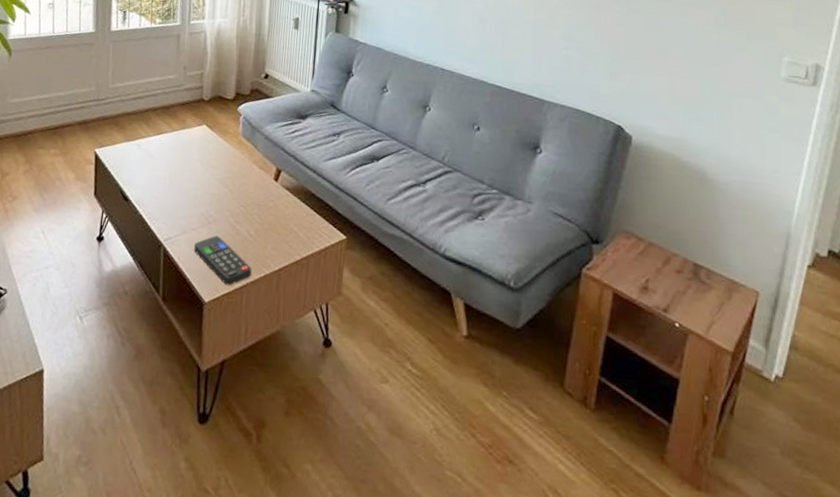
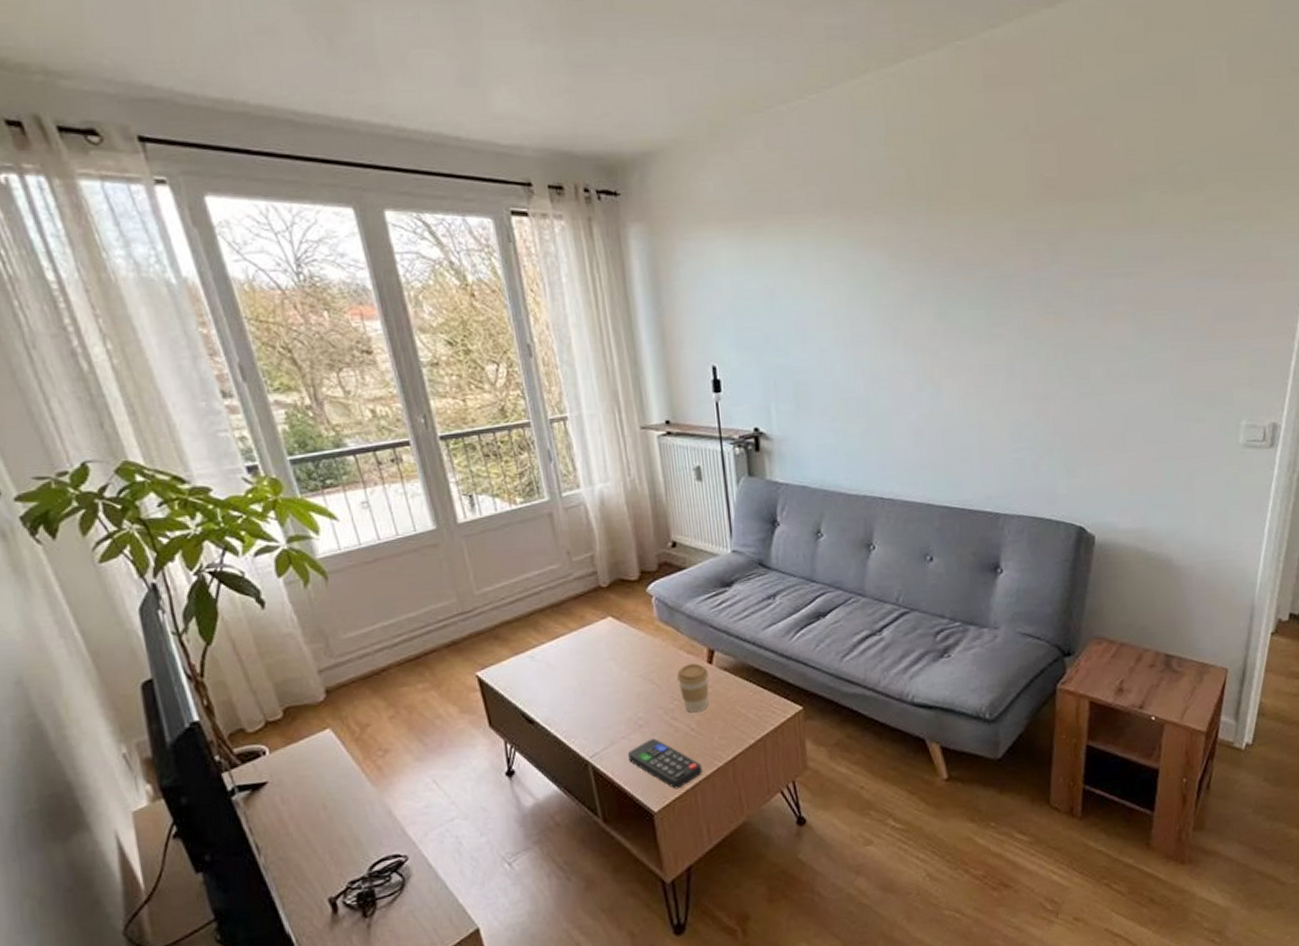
coffee cup: none [247,177,274,222] -> present [677,663,709,713]

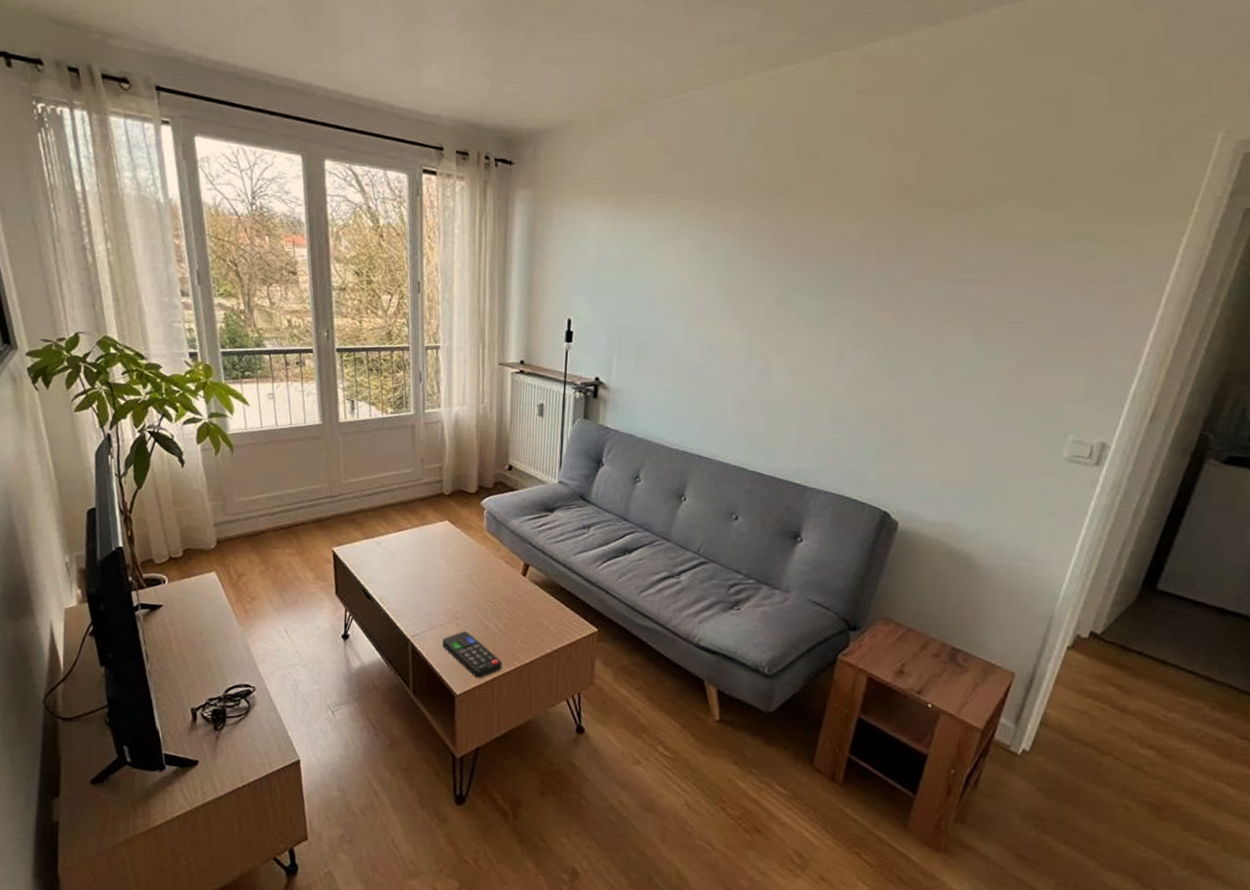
coffee cup: present [677,663,709,713] -> none [494,573,522,616]

